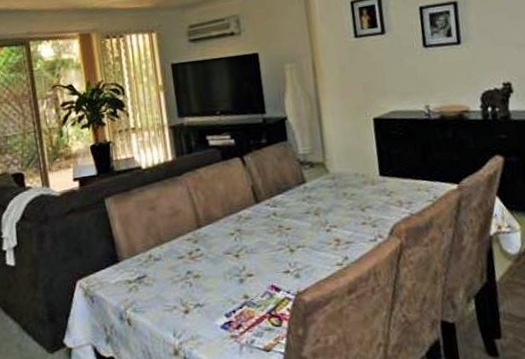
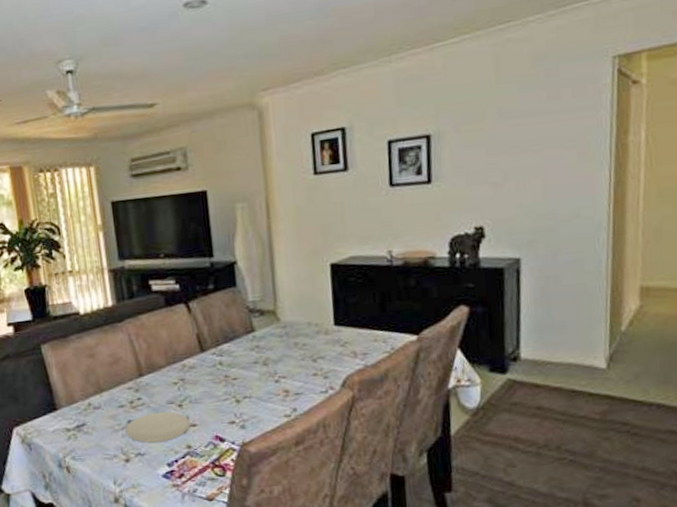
plate: none [184,262,247,294] -> present [125,411,191,443]

